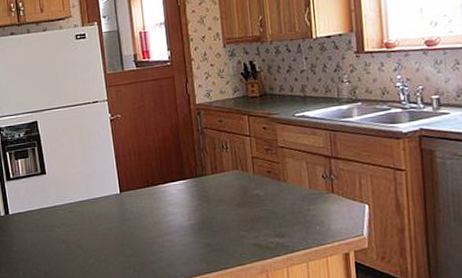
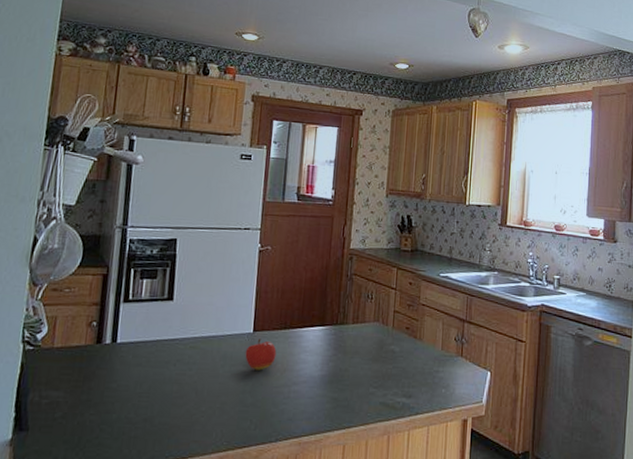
fruit: none [116,198,145,226] -> present [245,339,277,371]

